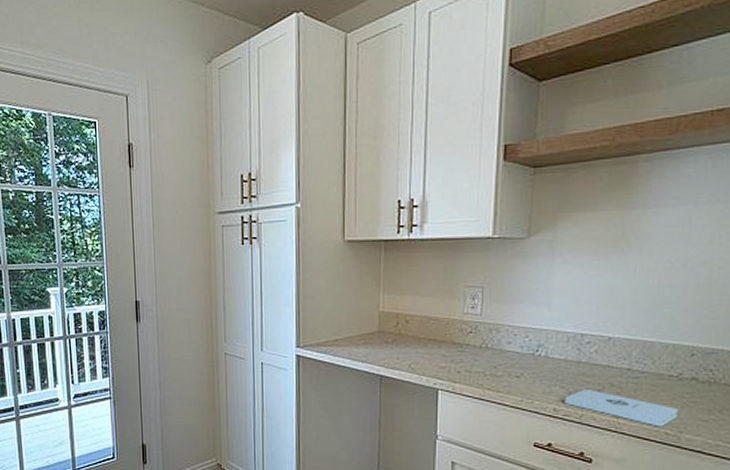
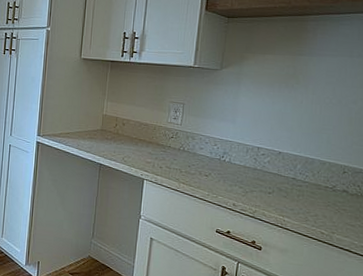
notepad: present [564,390,679,427] -> none [242,191,332,227]

